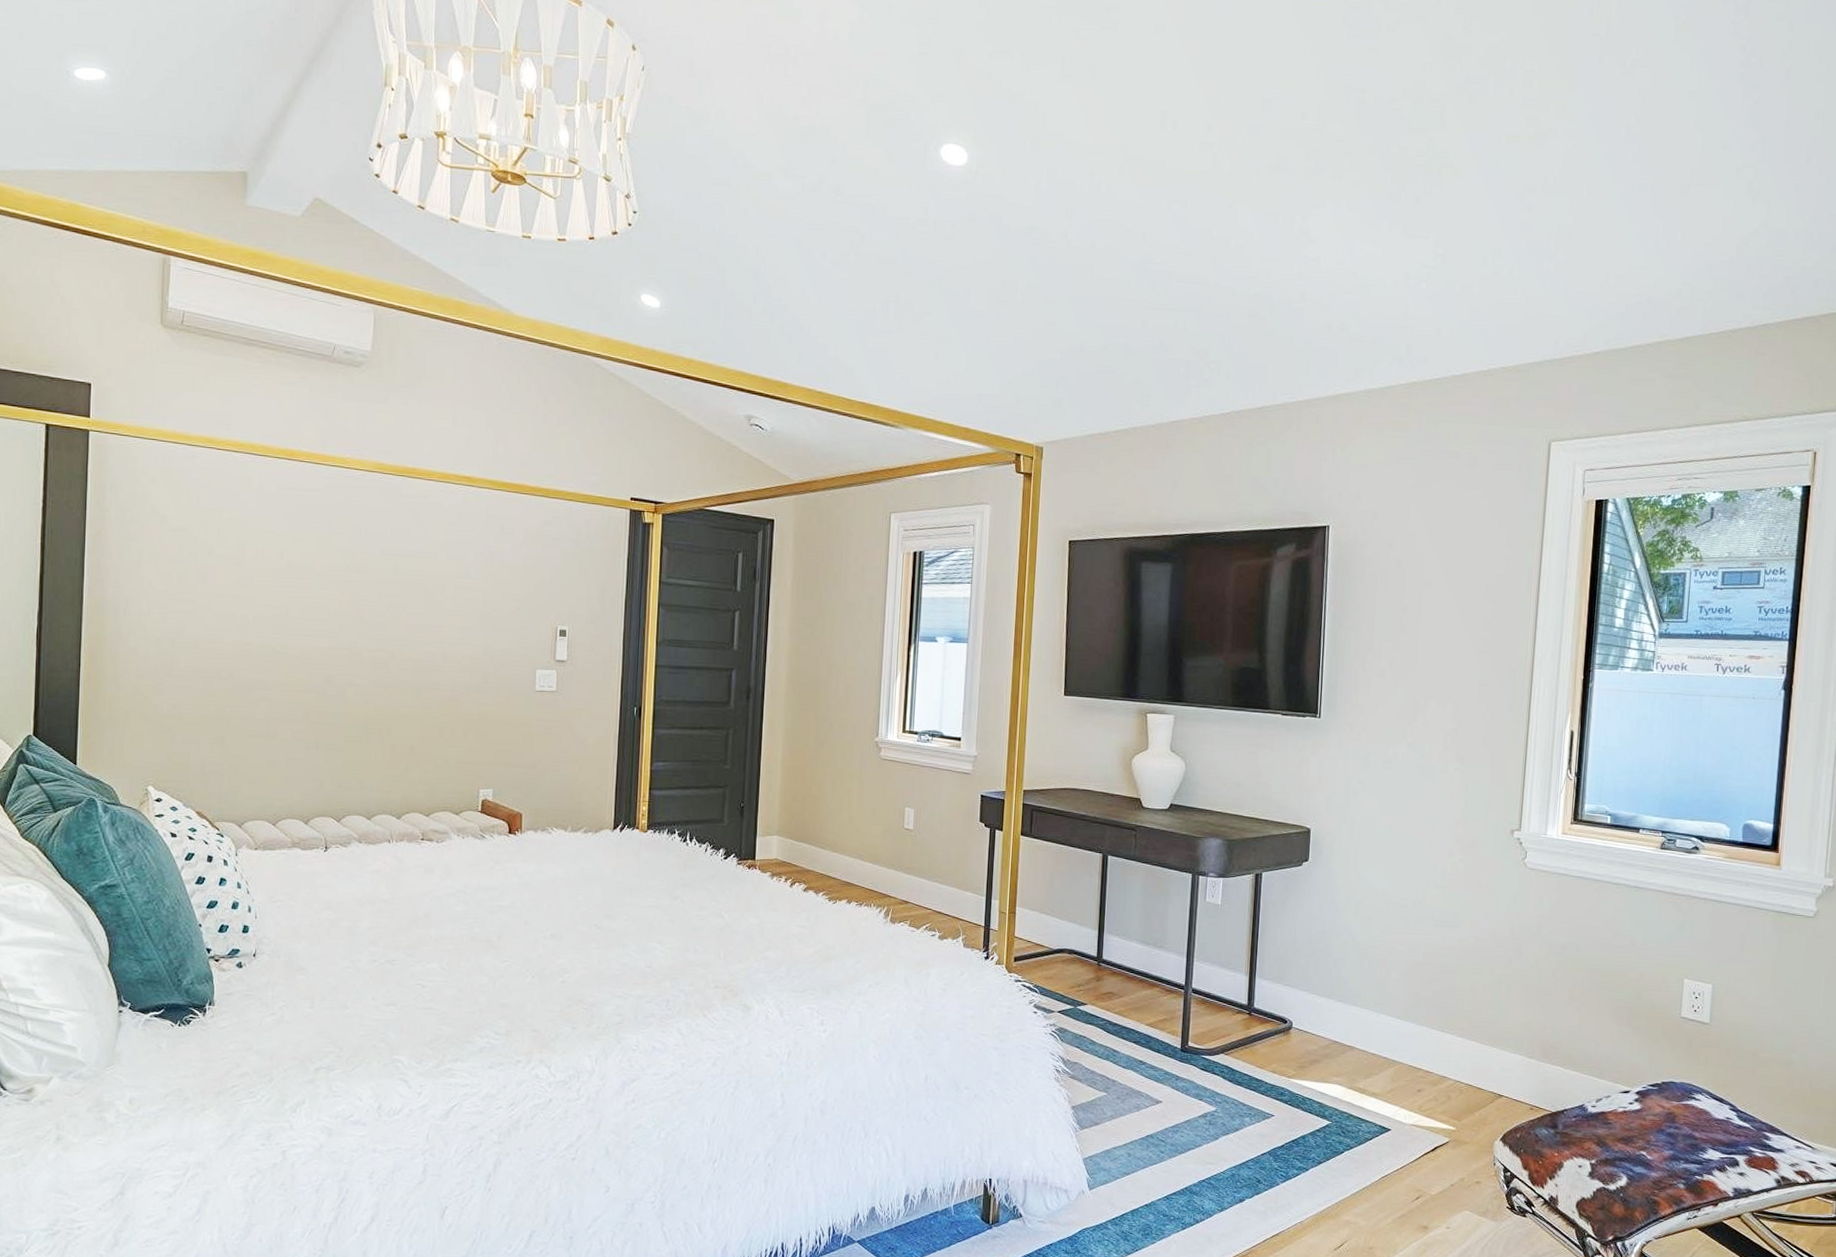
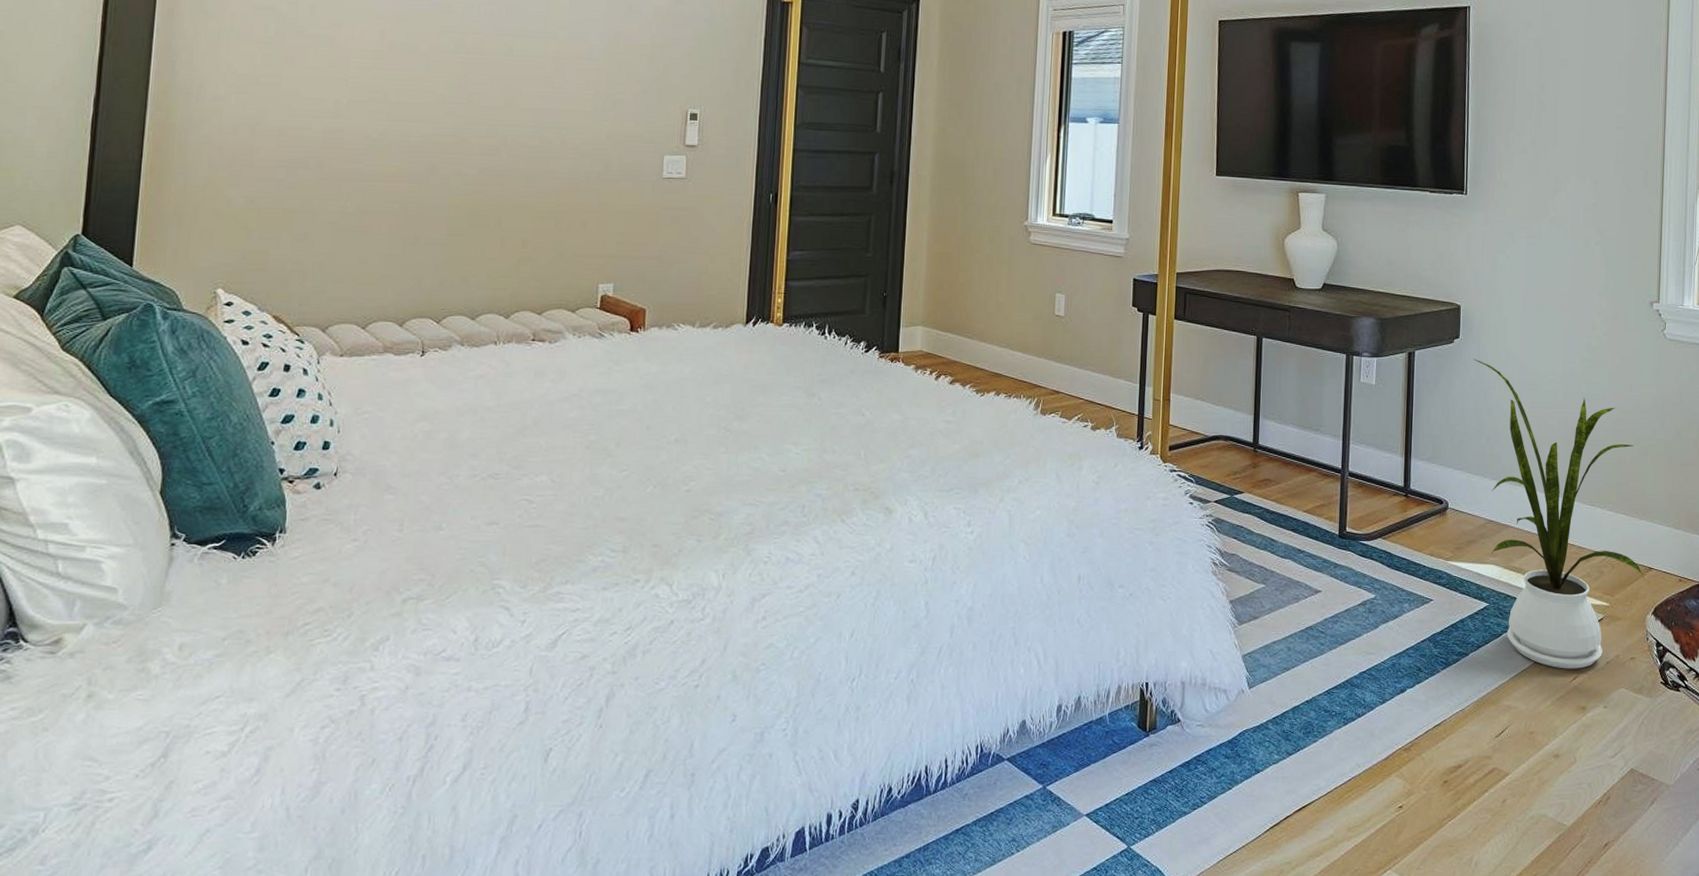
house plant: none [1322,882,1494,1190] -> present [1473,358,1645,669]

